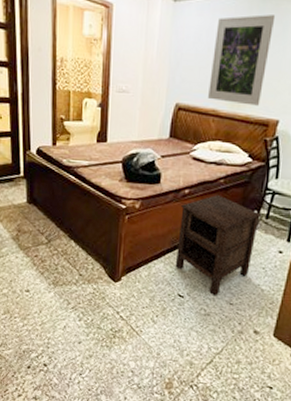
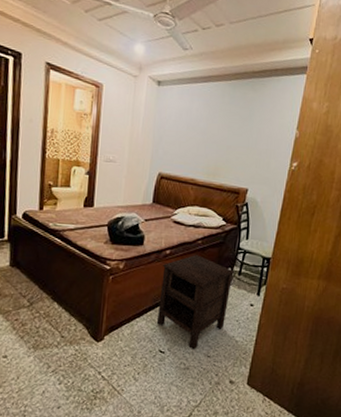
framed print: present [208,14,276,106] -> none [187,101,244,176]

